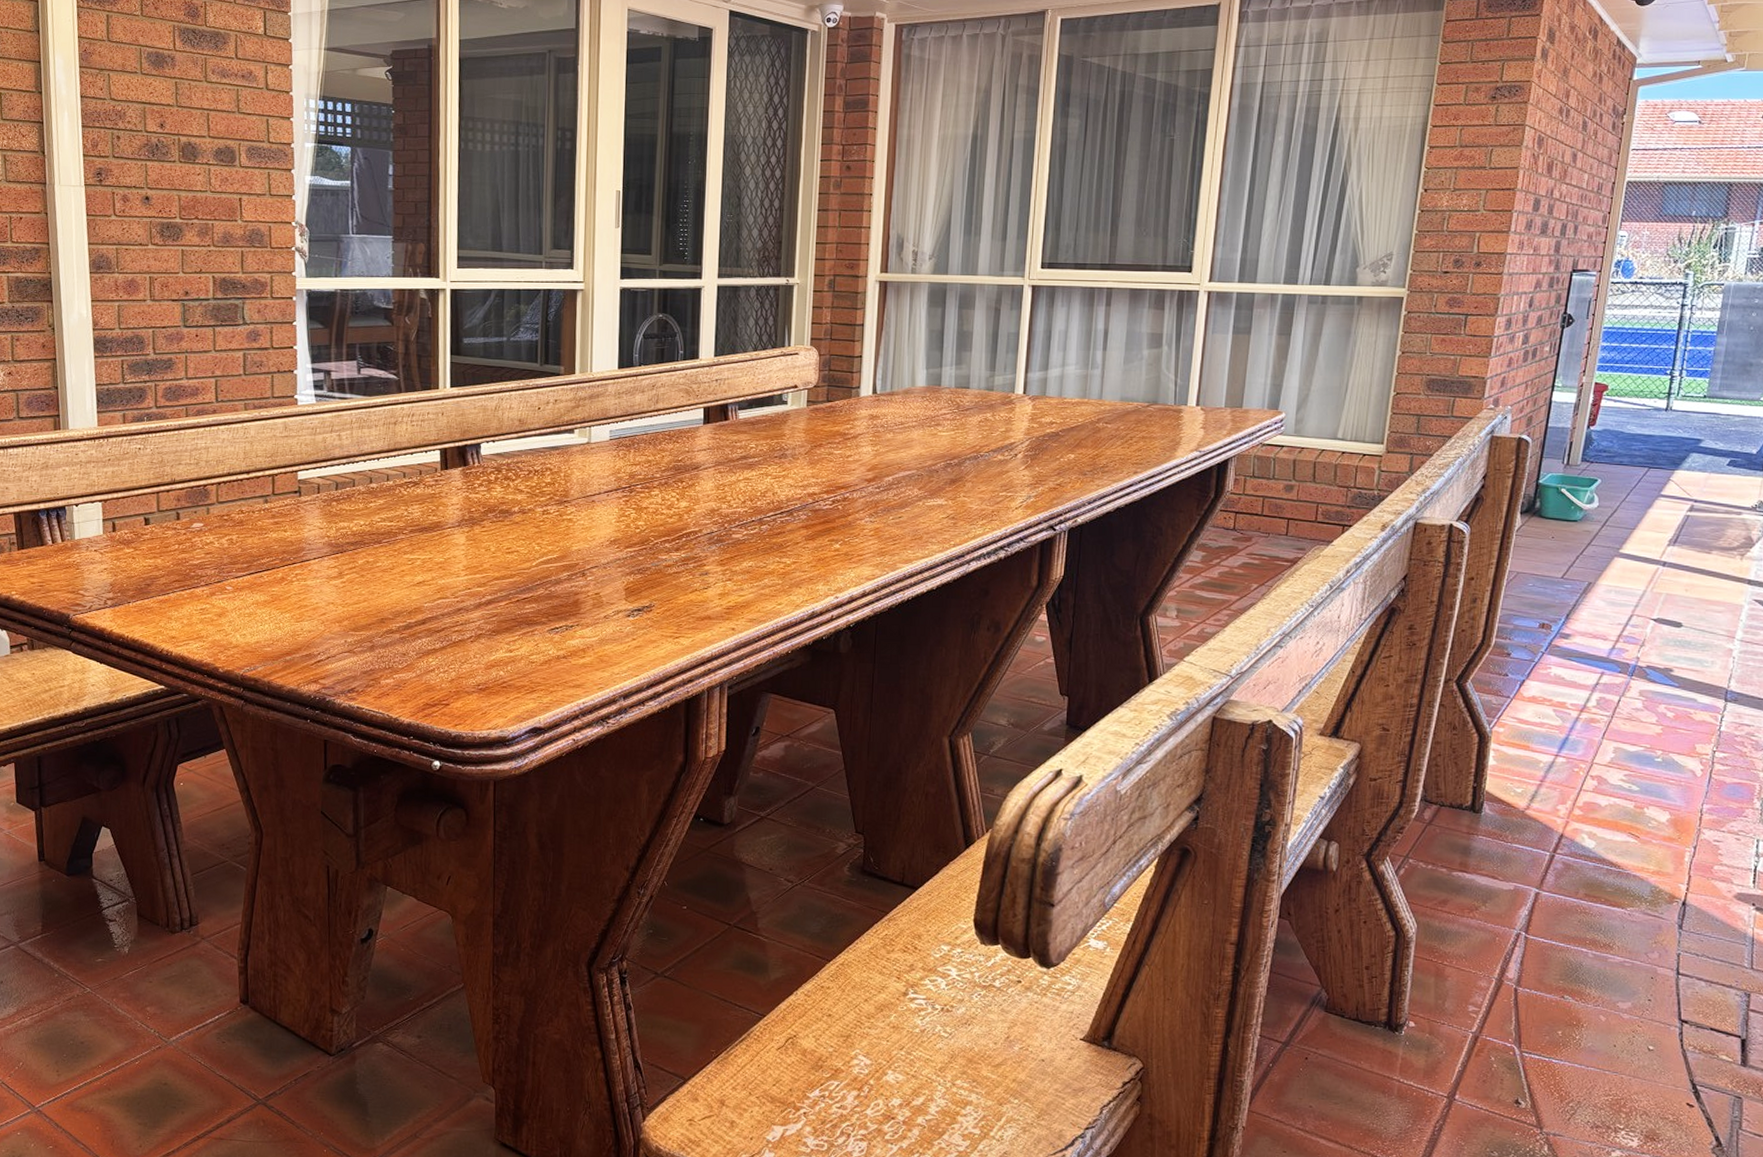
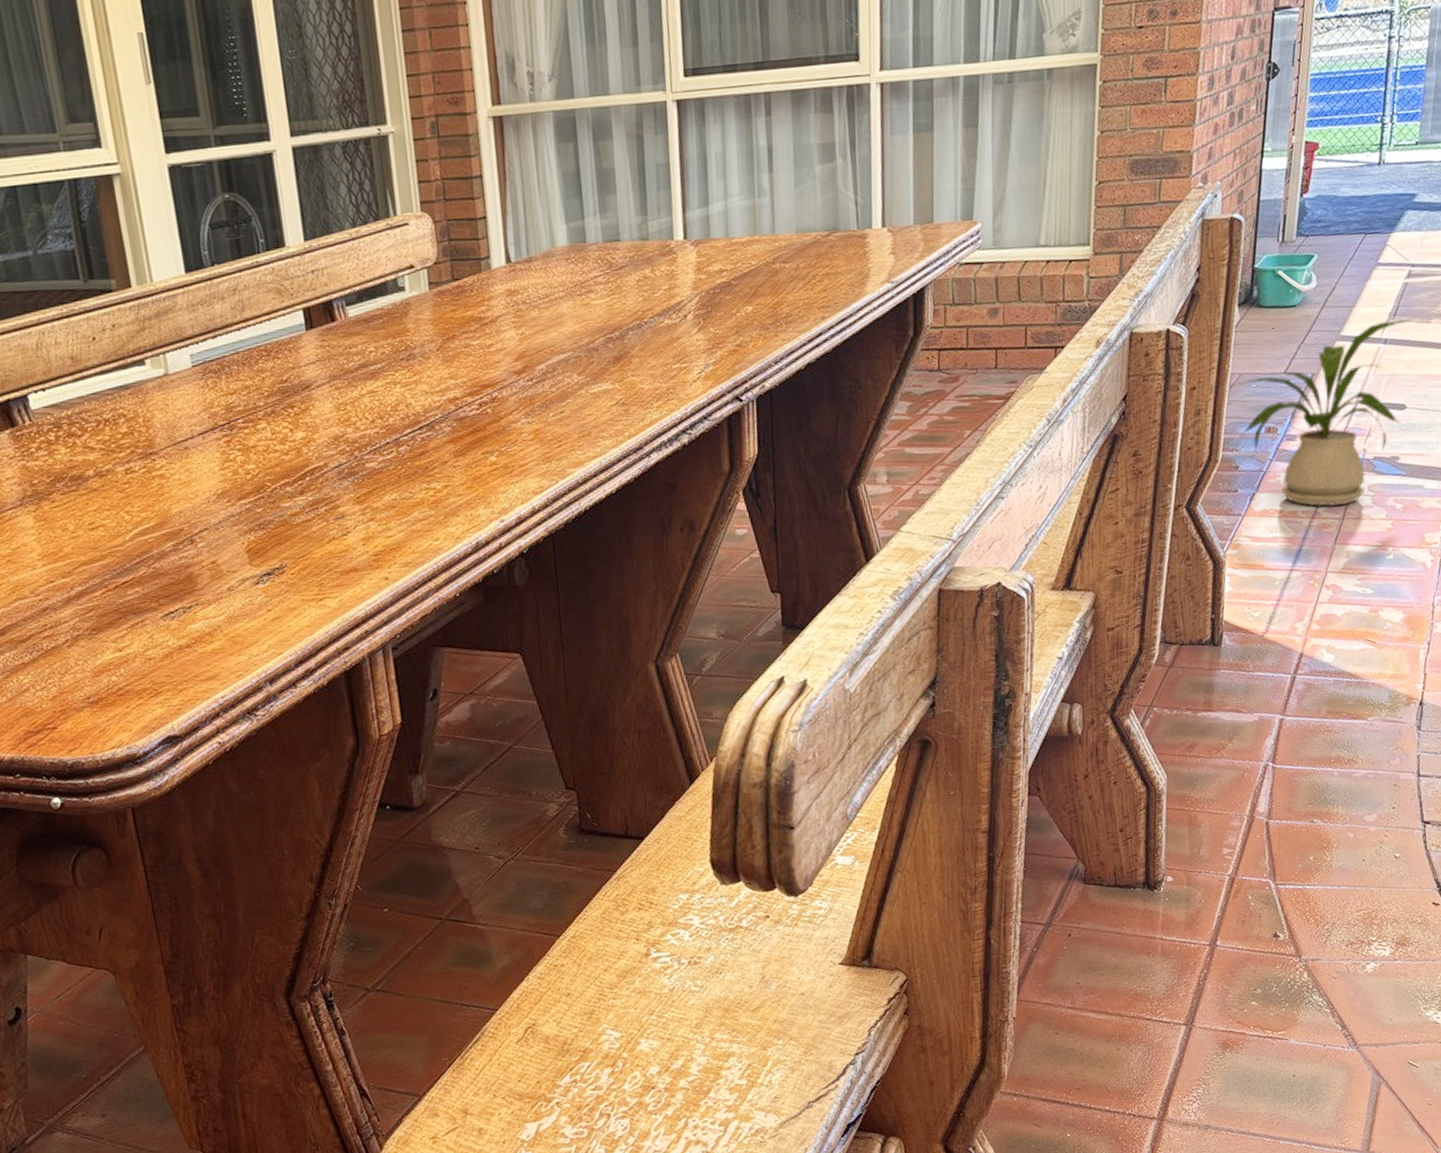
house plant: none [1506,546,1693,704] -> present [1228,318,1413,507]

